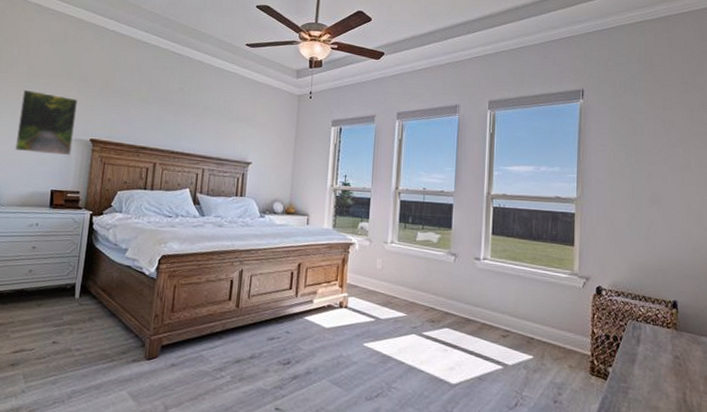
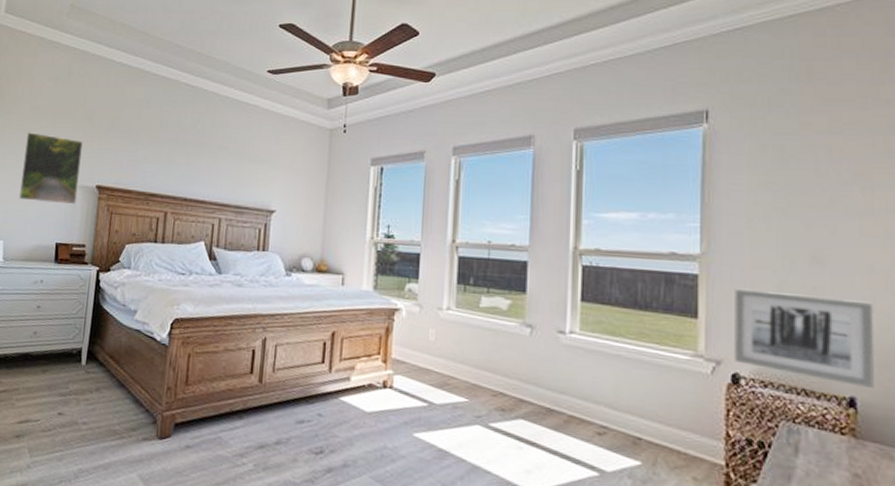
wall art: none [599,224,689,293] -> present [735,289,874,388]

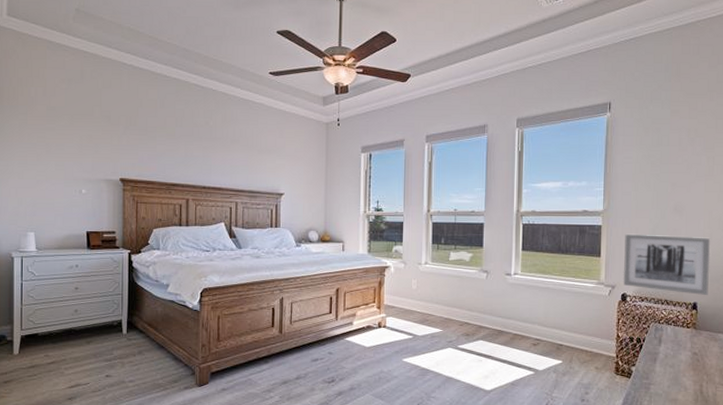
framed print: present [18,132,83,205] -> none [44,131,103,197]

